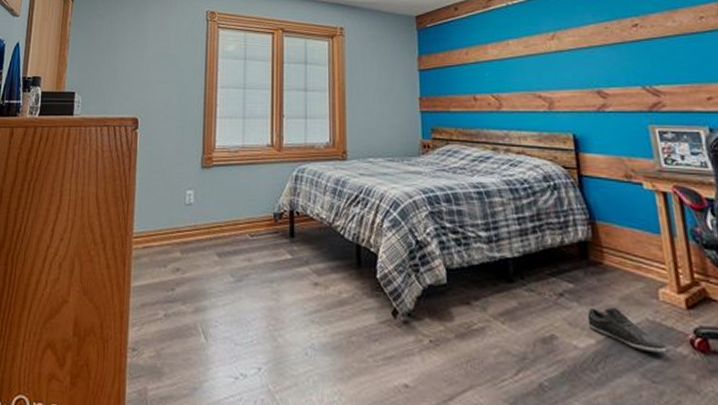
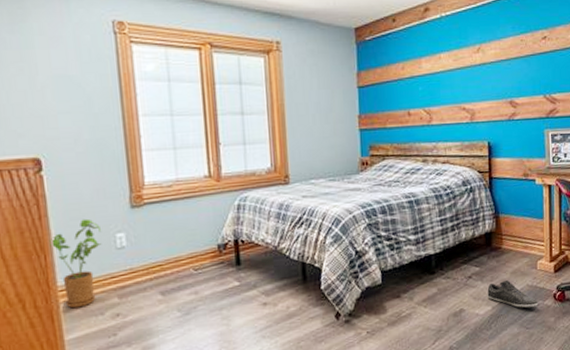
house plant: none [133,173,174,257] -> present [49,218,102,308]

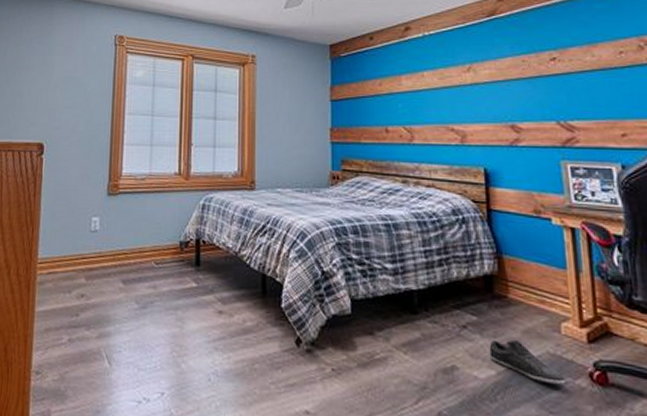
house plant: present [49,218,102,308] -> none [38,200,80,282]

